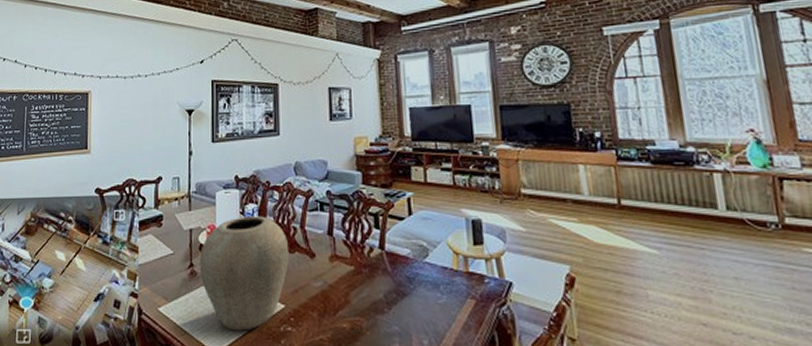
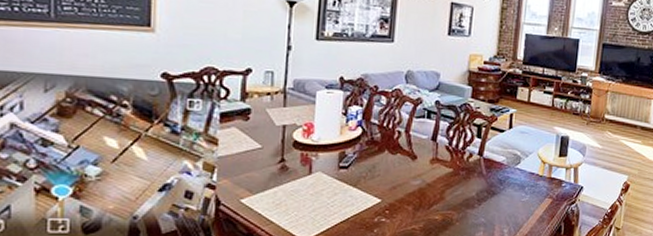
vase: present [199,216,290,331] -> none [292,117,392,222]

